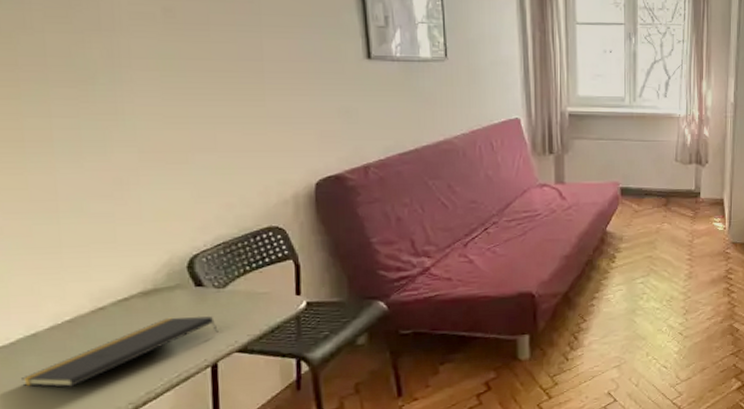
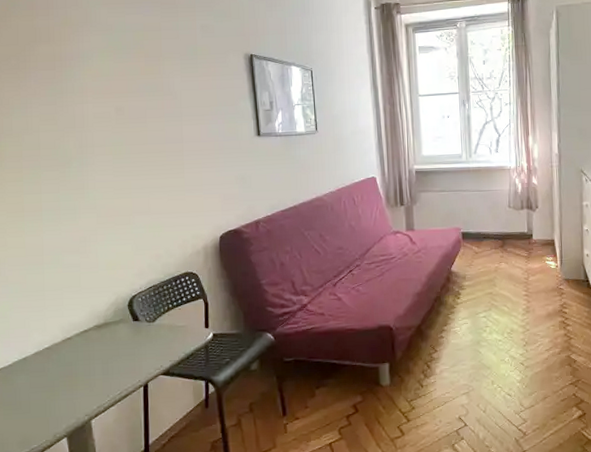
notepad: present [22,315,219,387] -> none [15,344,149,401]

